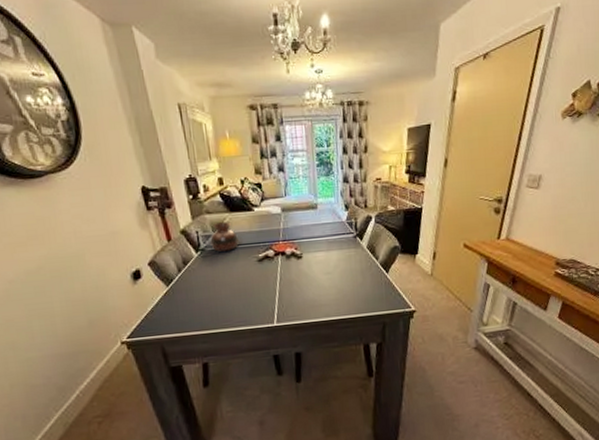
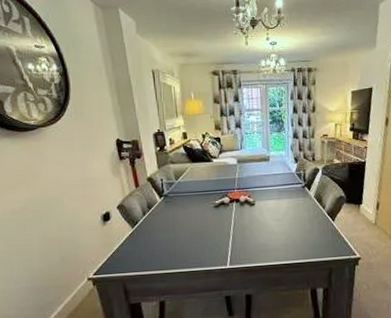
vase: present [210,222,239,252] -> none [173,171,198,198]

